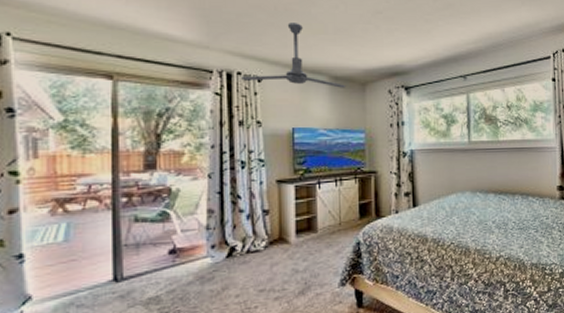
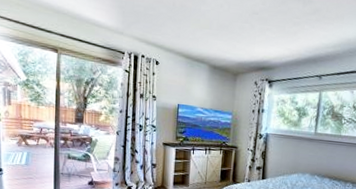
ceiling fan: present [241,23,347,88] -> none [144,17,222,76]

